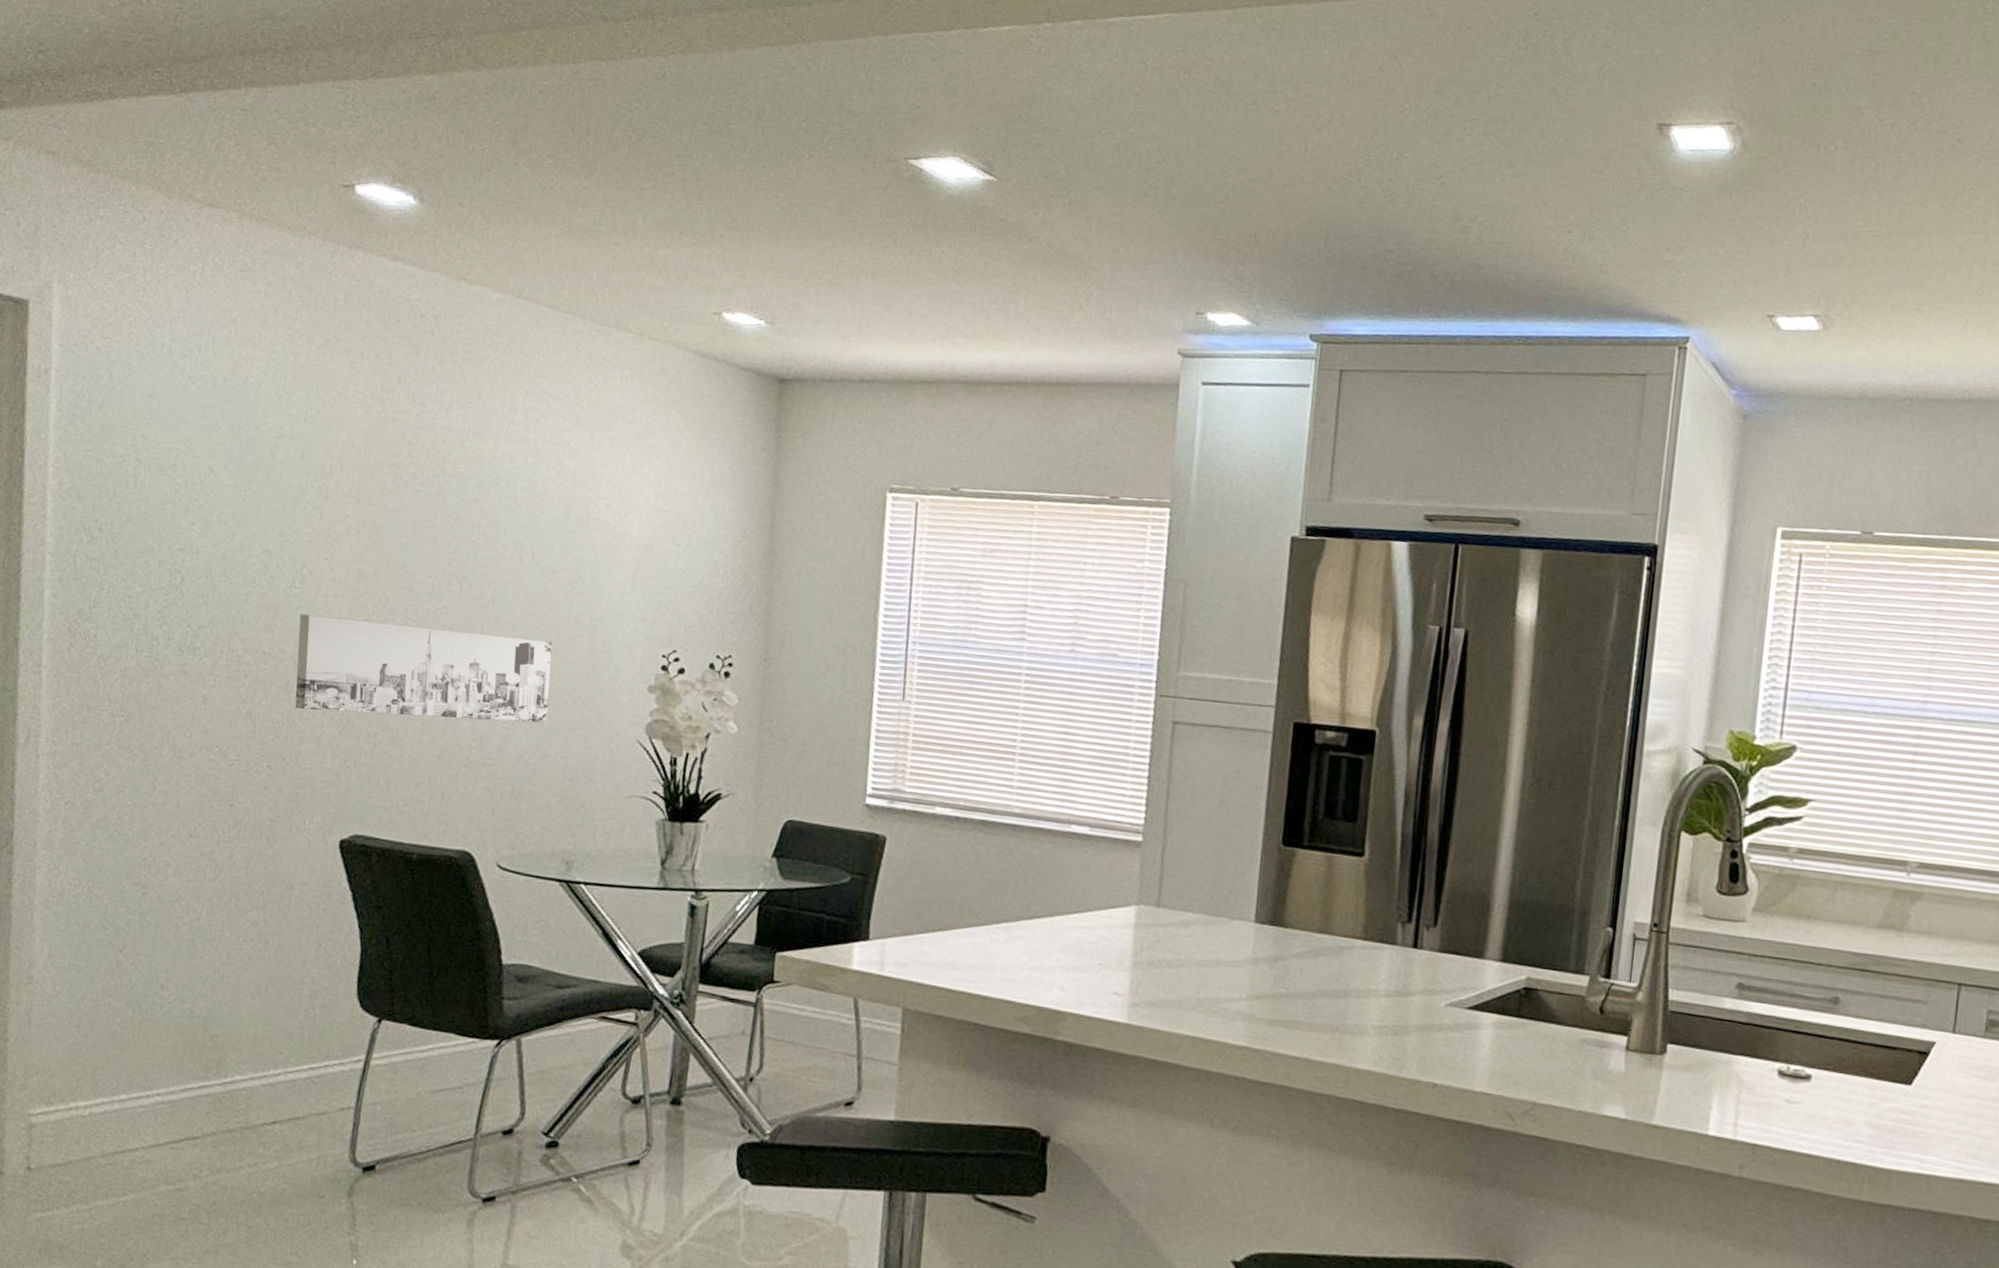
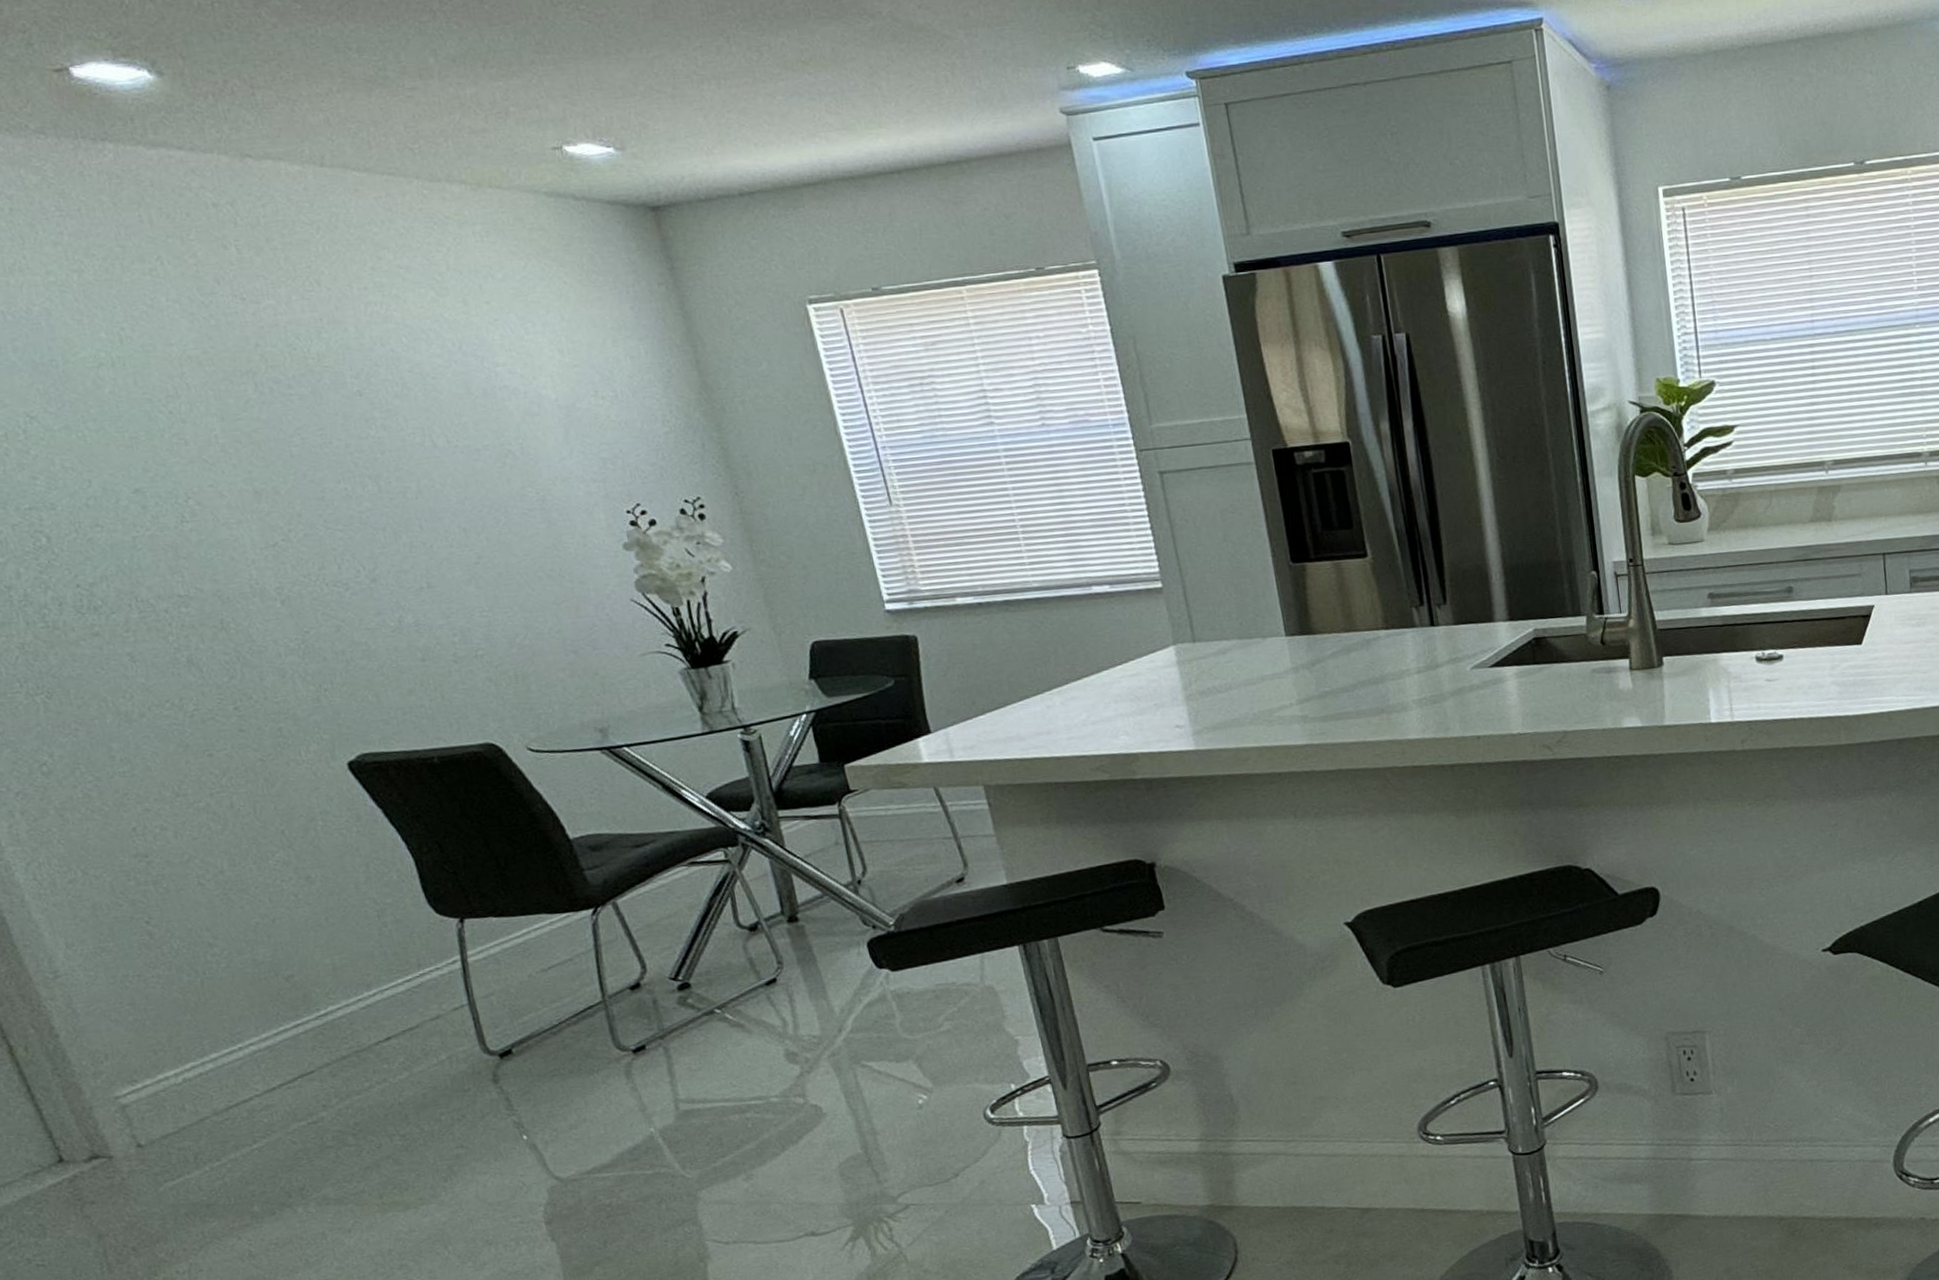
wall art: present [295,614,553,724] -> none [204,521,528,645]

